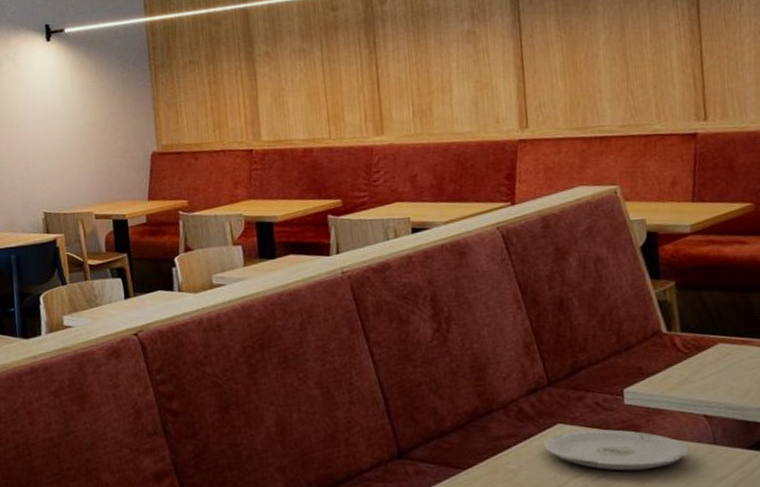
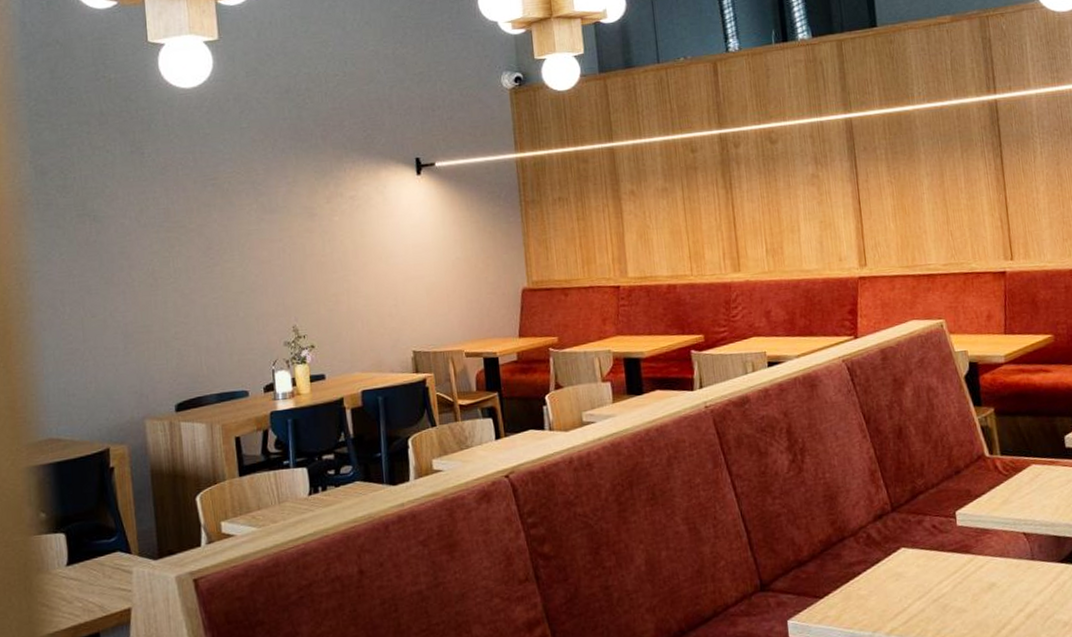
plate: present [543,429,689,471] -> none [889,550,1013,590]

